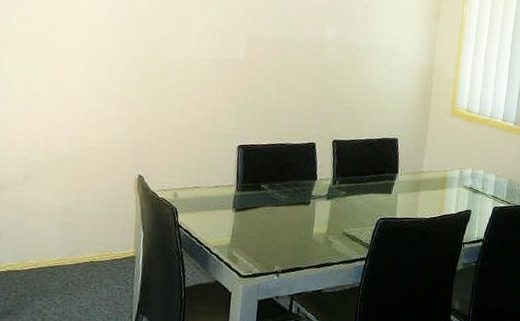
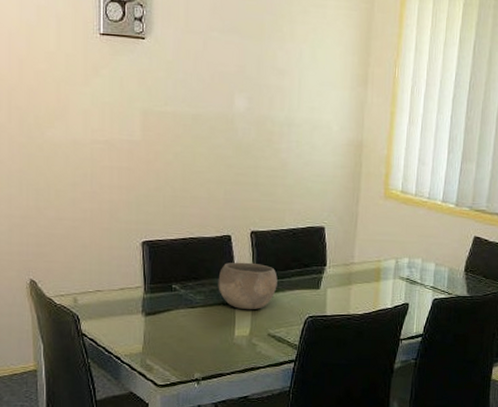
bowl: none [301,166,354,210] -> present [218,262,278,310]

